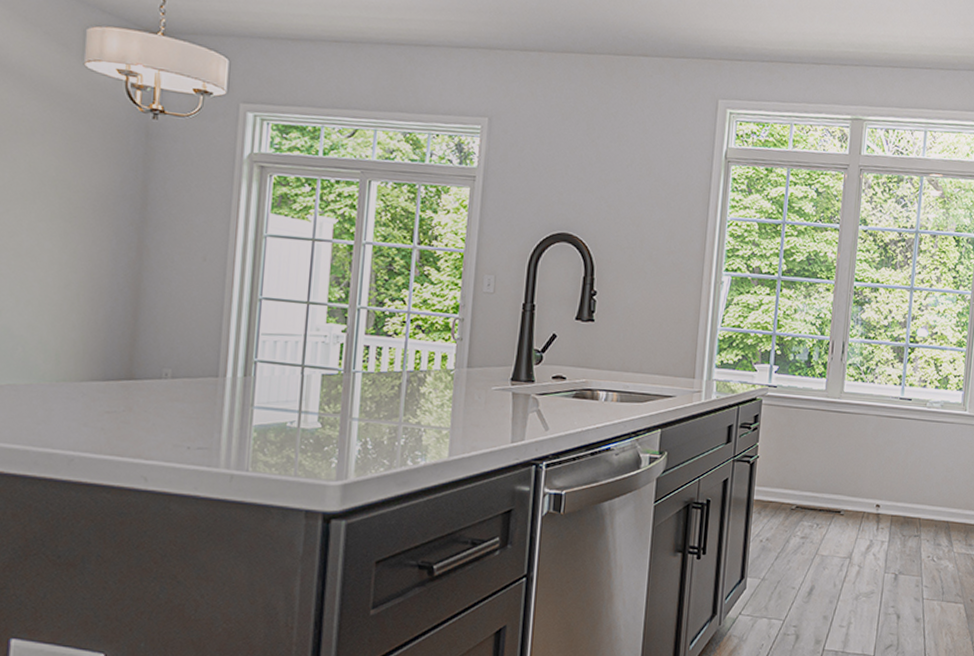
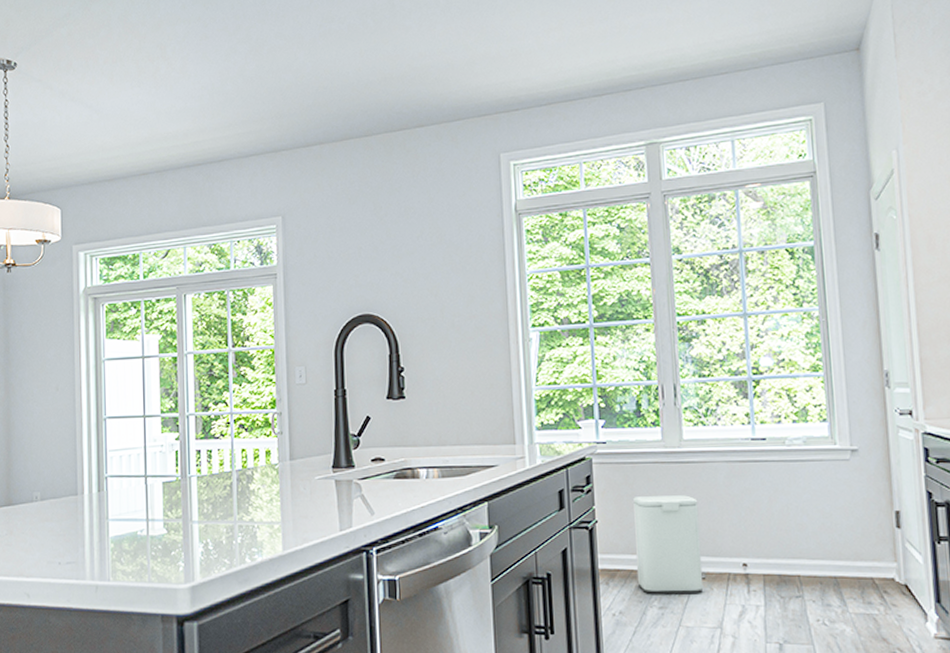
pedal bin: none [786,438,848,528] -> present [633,495,704,595]

